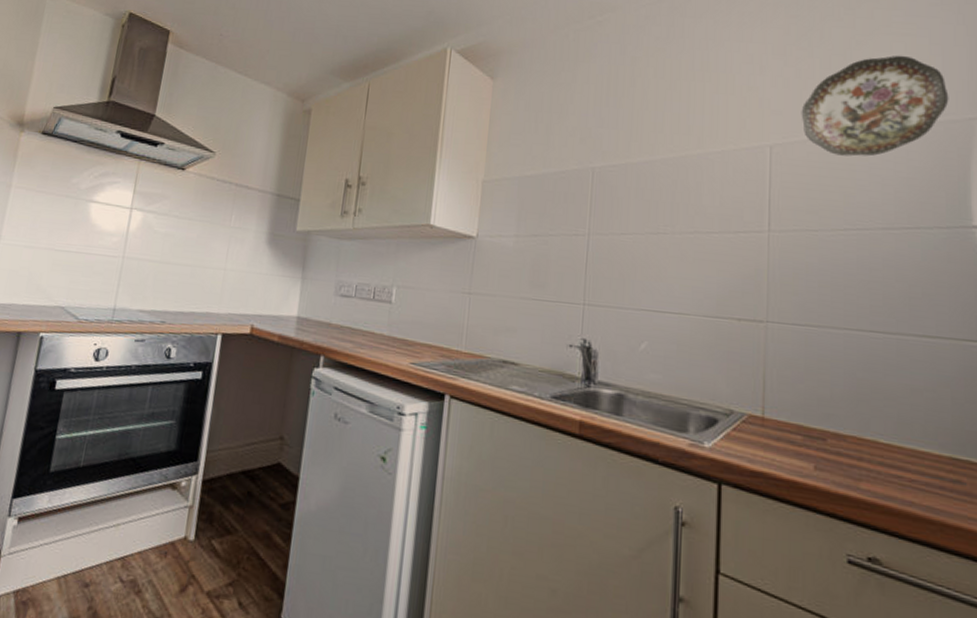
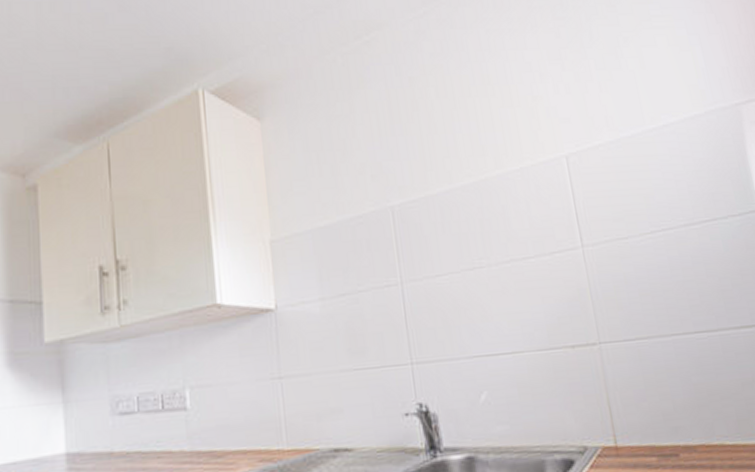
decorative plate: present [801,55,949,157] -> none [587,48,716,157]

